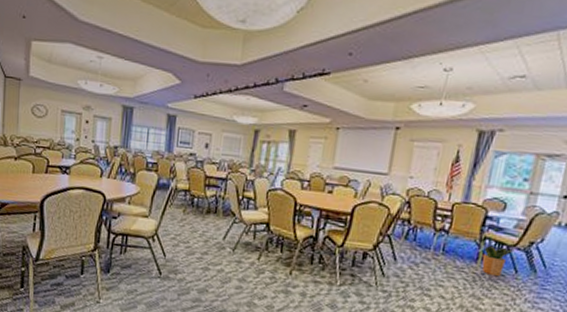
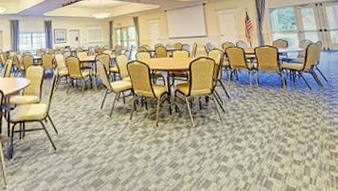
potted plant: present [480,244,513,277] -> none [282,72,303,96]

